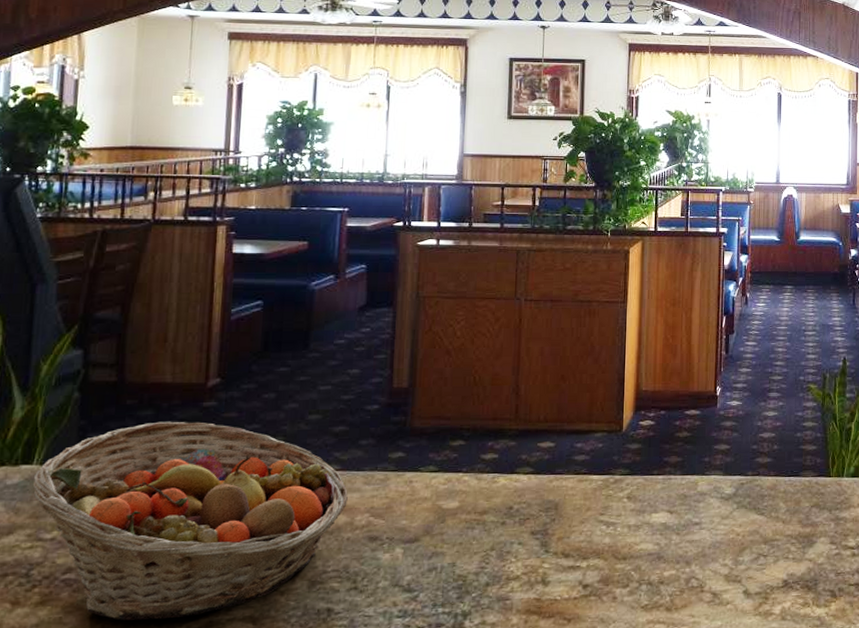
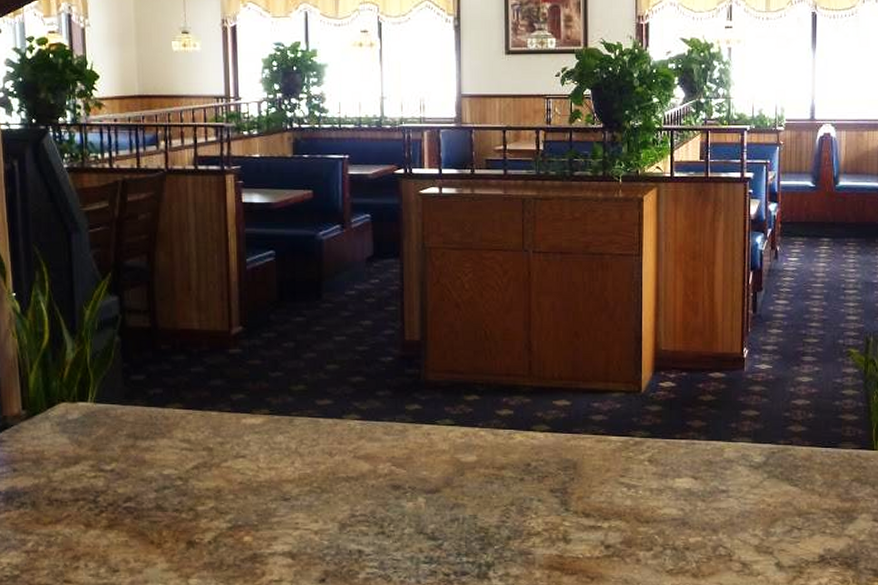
fruit basket: present [32,421,348,621] -> none [89,366,369,549]

